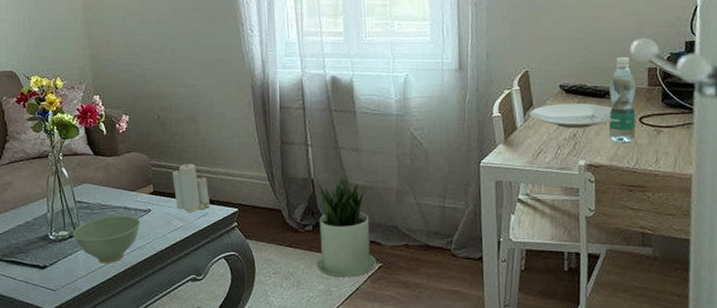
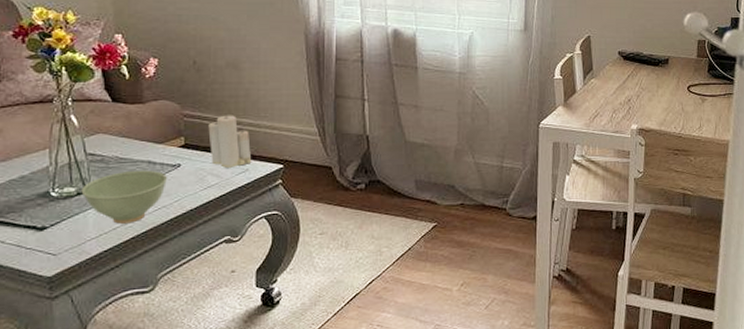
planter: present [316,176,377,278] -> none [367,134,431,238]
plate: present [529,103,611,129] -> none [589,69,664,94]
bottle: present [608,56,637,142] -> none [660,28,686,109]

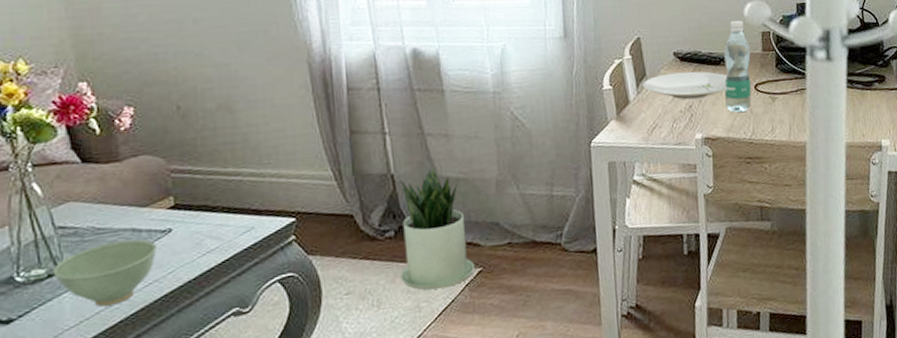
candle: present [208,112,252,168] -> none [201,162,258,228]
planter: none [367,134,431,238] -> present [399,168,476,290]
plate: none [589,69,664,94] -> present [642,71,727,100]
bottle: none [660,28,686,109] -> present [723,20,752,112]

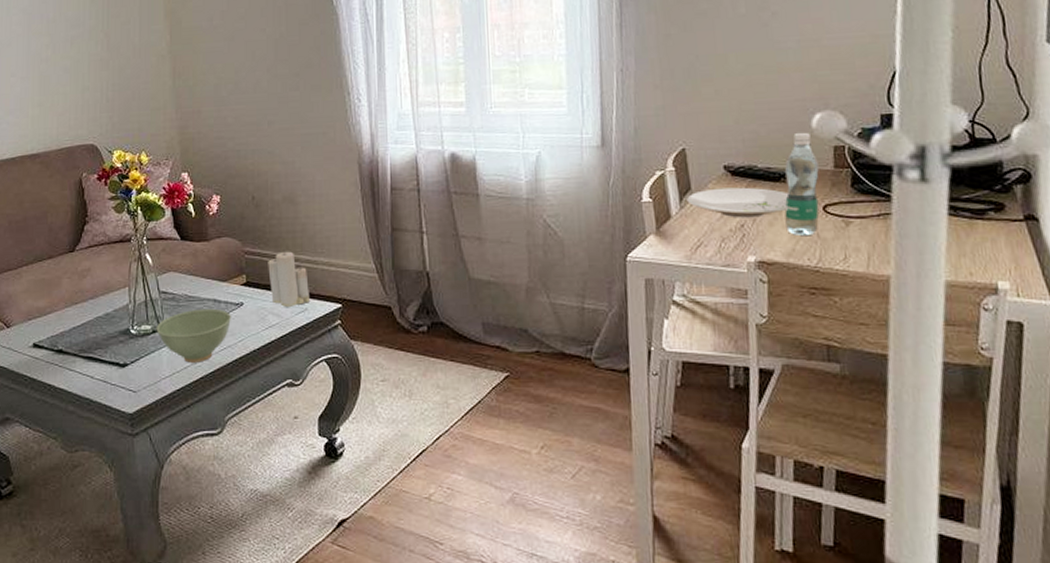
candle: none [201,162,258,228] -> present [268,248,311,307]
planter: present [399,168,476,290] -> none [431,270,503,388]

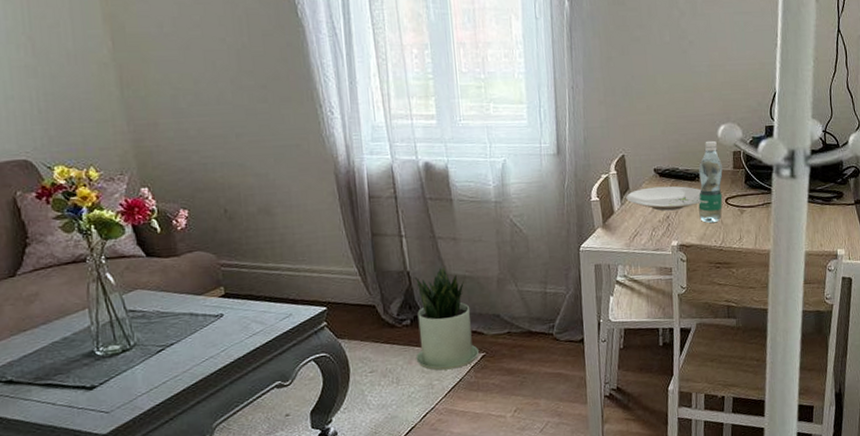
bowl: present [156,308,231,363] -> none [126,322,211,378]
candle: present [268,248,311,307] -> none [247,259,295,314]
planter: none [431,270,503,388] -> present [414,267,480,371]

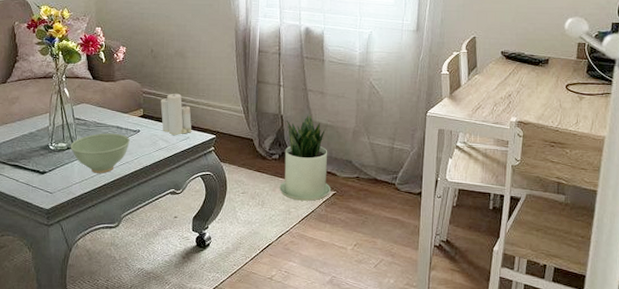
bowl: none [126,322,211,378] -> present [70,133,130,173]
candle: none [247,259,295,314] -> present [160,91,192,135]
plate: present [626,186,701,211] -> none [473,67,543,90]
bottle: present [698,140,723,223] -> none [539,31,566,105]

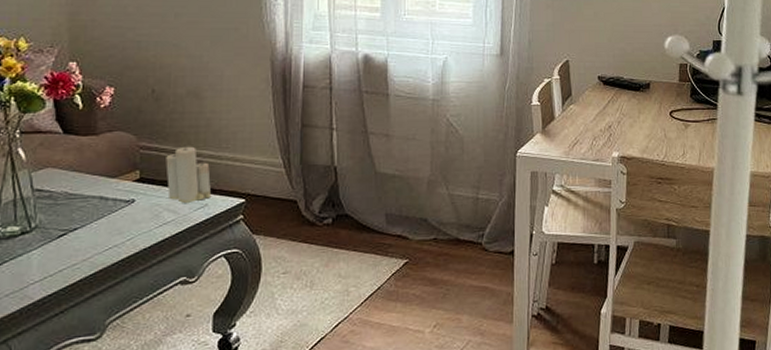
bowl: present [70,133,130,173] -> none [25,206,120,265]
planter: present [279,115,332,201] -> none [334,164,402,276]

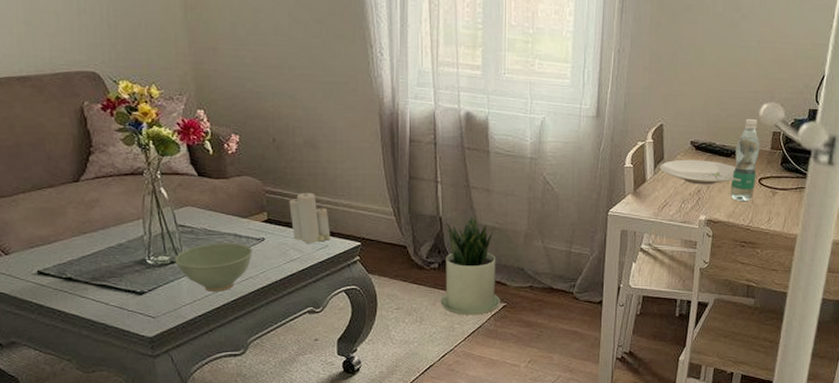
bowl: none [25,206,120,265] -> present [174,242,252,292]
planter: none [334,164,402,276] -> present [440,216,501,315]
plate: none [568,95,645,121] -> present [660,159,735,185]
bottle: none [642,51,668,135] -> present [730,118,760,201]

